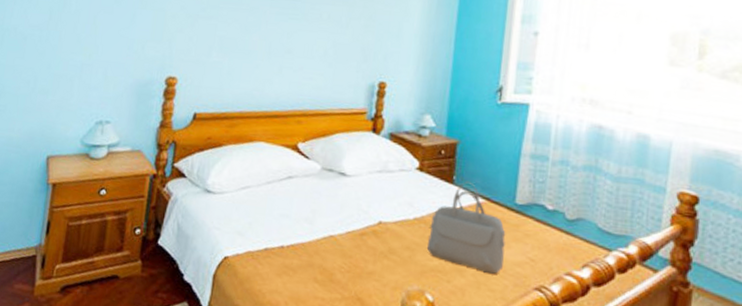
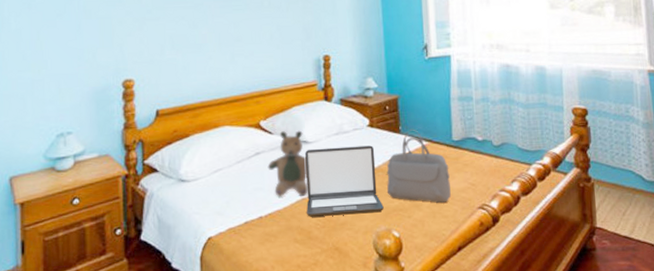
teddy bear: none [298,158,343,233] -> present [267,130,308,196]
laptop: none [332,182,420,269] -> present [305,145,384,217]

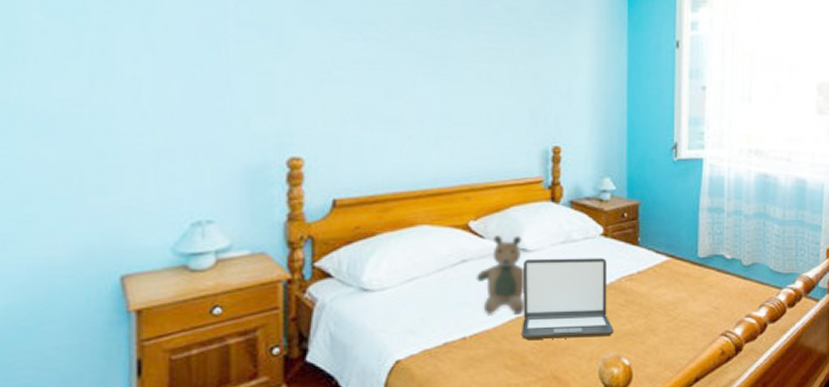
handbag: present [387,129,451,203] -> none [619,241,692,328]

